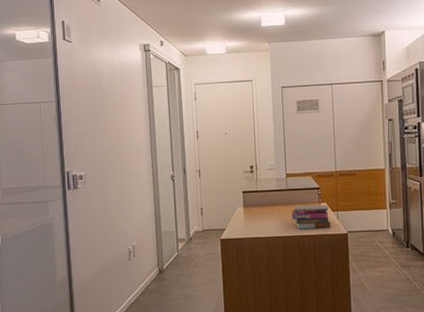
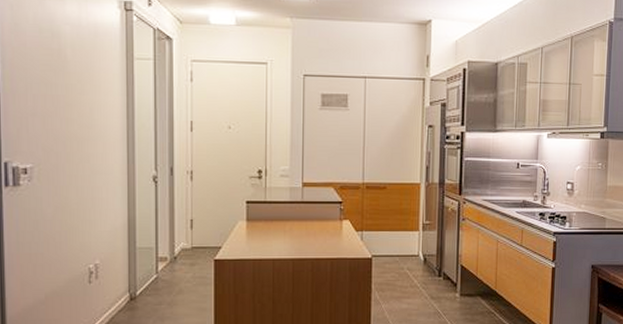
books: present [292,204,331,229] -> none [306,222,353,251]

